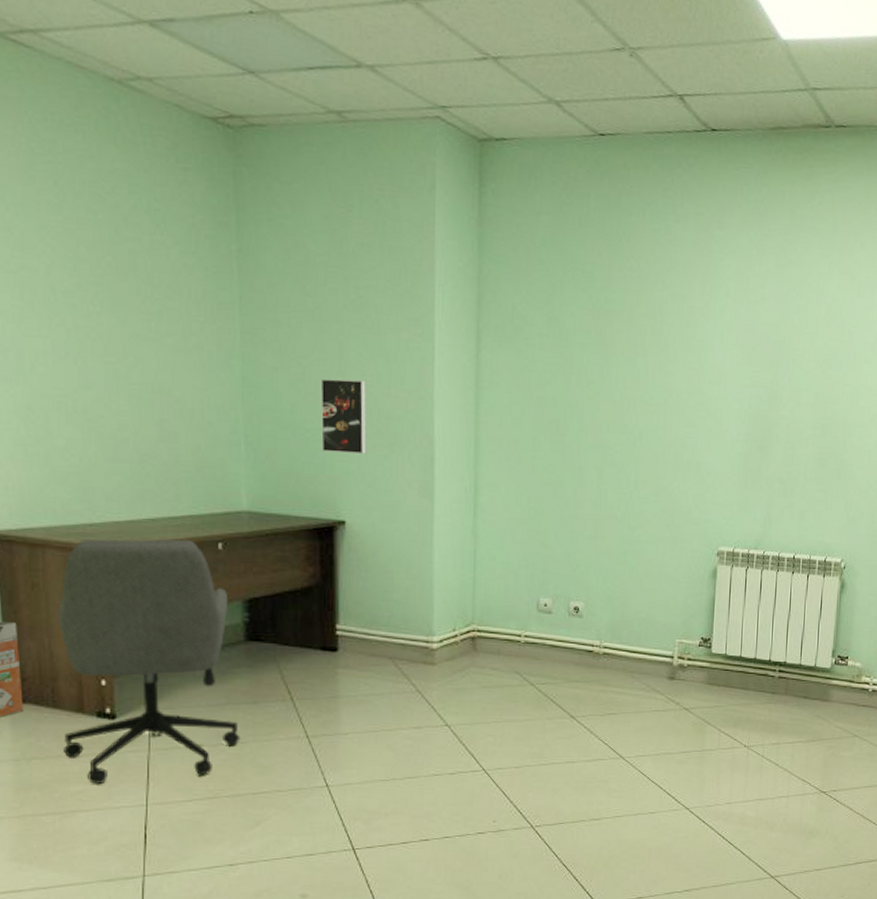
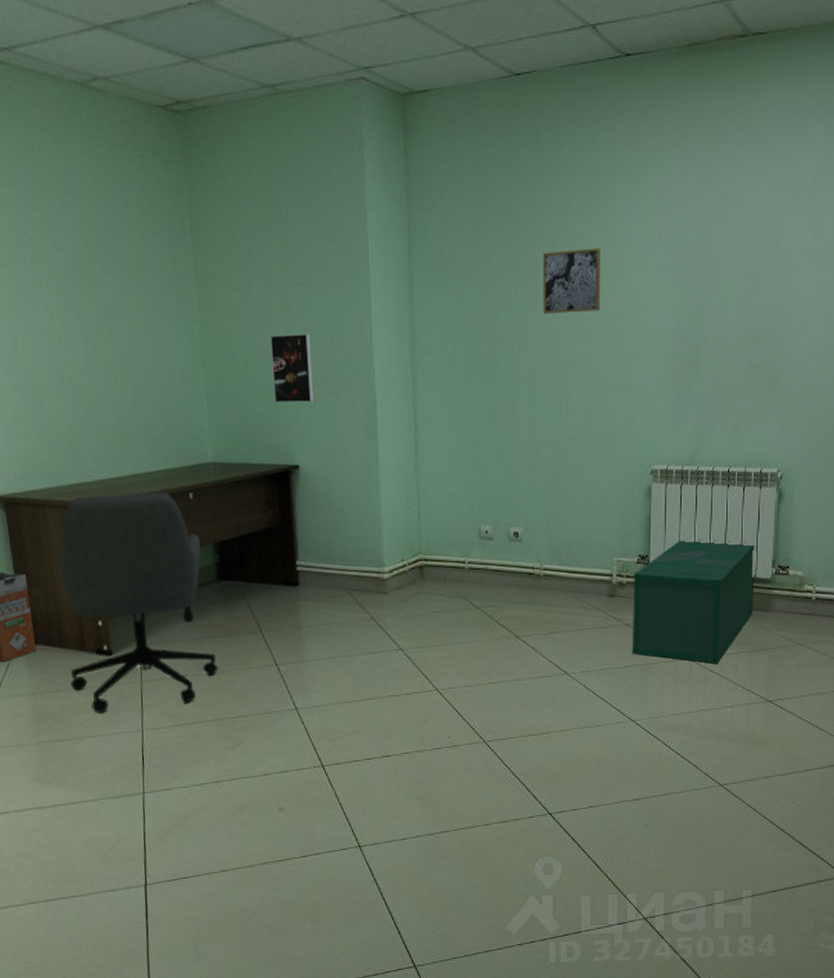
wall art: none [616,319,677,385] -> present [542,248,601,314]
storage bin: none [689,623,818,754] -> present [632,538,757,665]

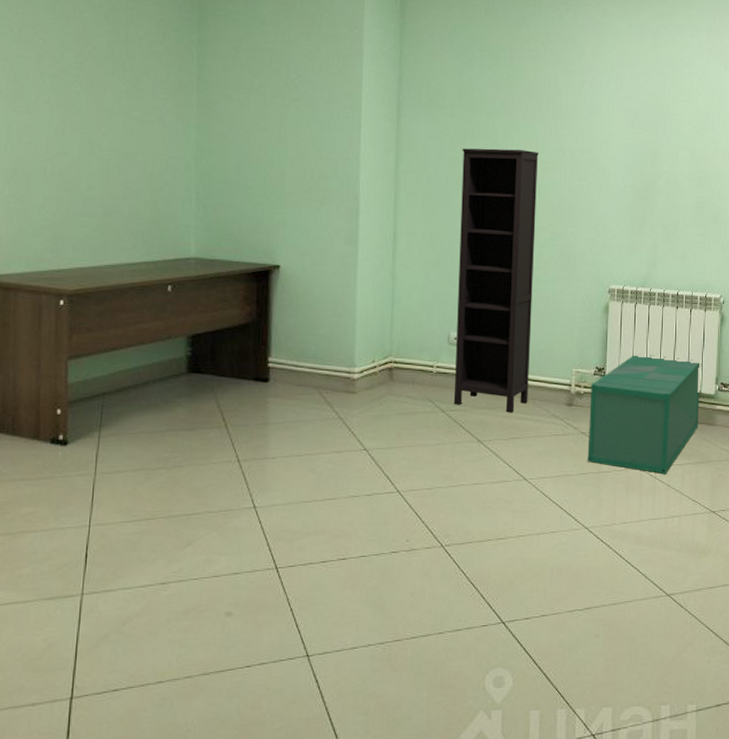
office chair: present [58,491,219,713] -> none [18,282,178,506]
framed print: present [270,333,315,403] -> none [261,144,302,208]
bookcase: none [482,320,568,607] -> present [454,148,539,413]
wall art: present [542,248,601,314] -> none [517,91,570,146]

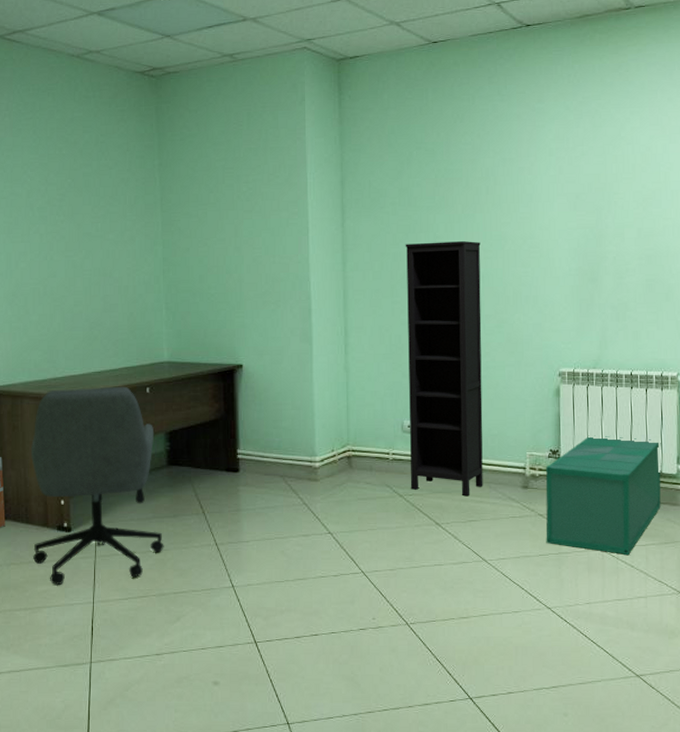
office chair: none [18,282,178,506] -> present [30,386,164,585]

